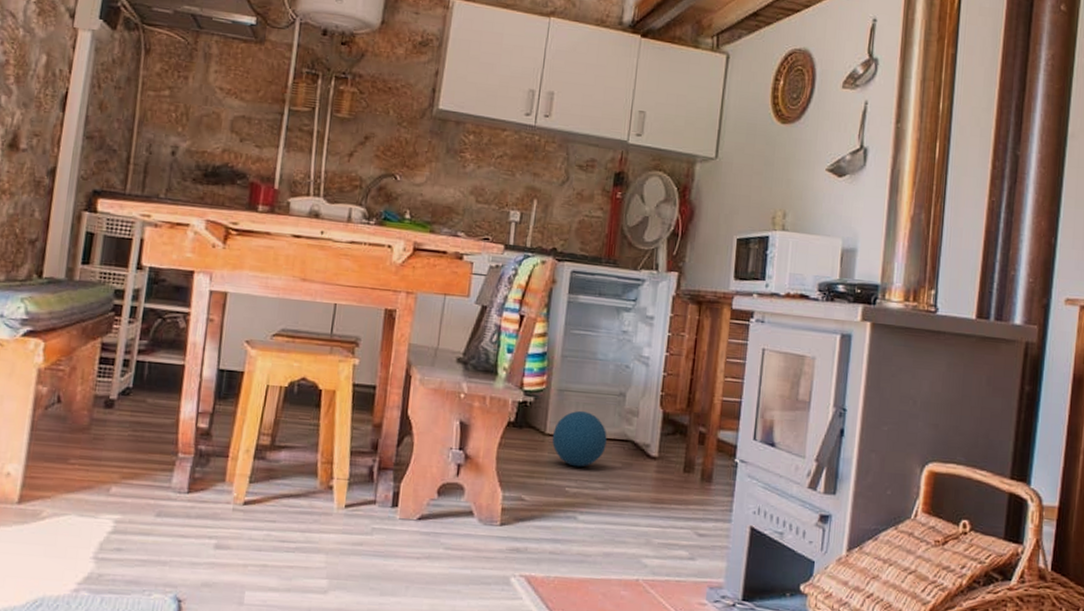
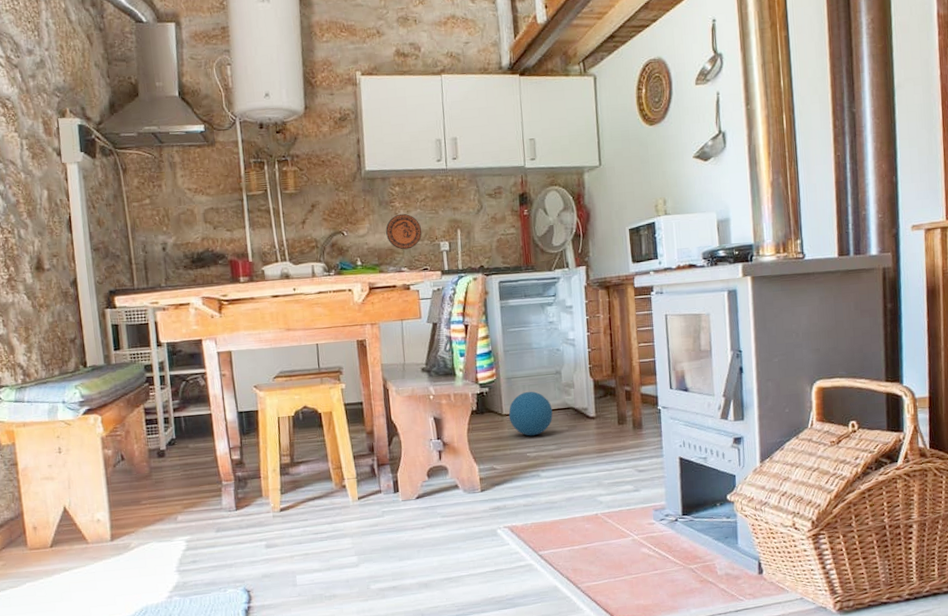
decorative plate: none [447,167,492,212] -> present [386,213,422,250]

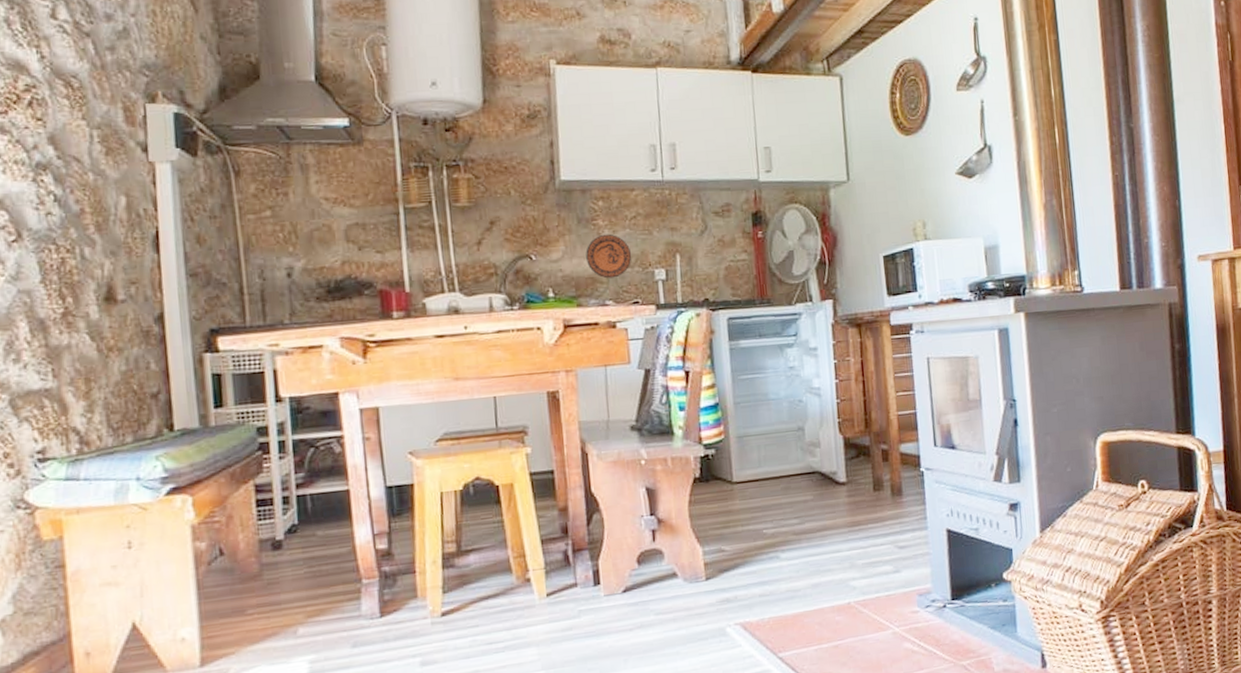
ball: present [508,391,553,436] -> none [740,452,795,509]

